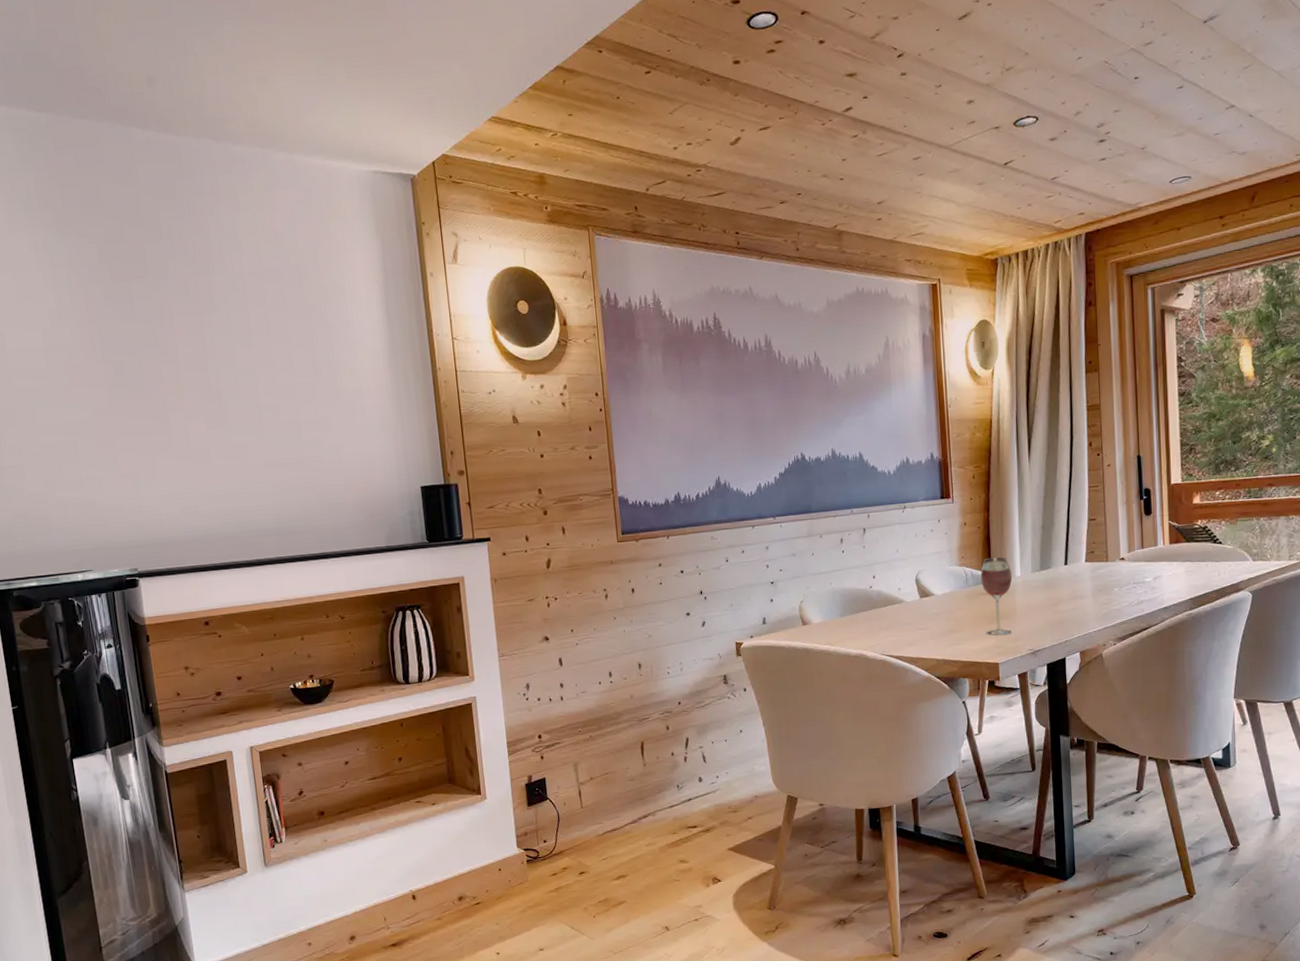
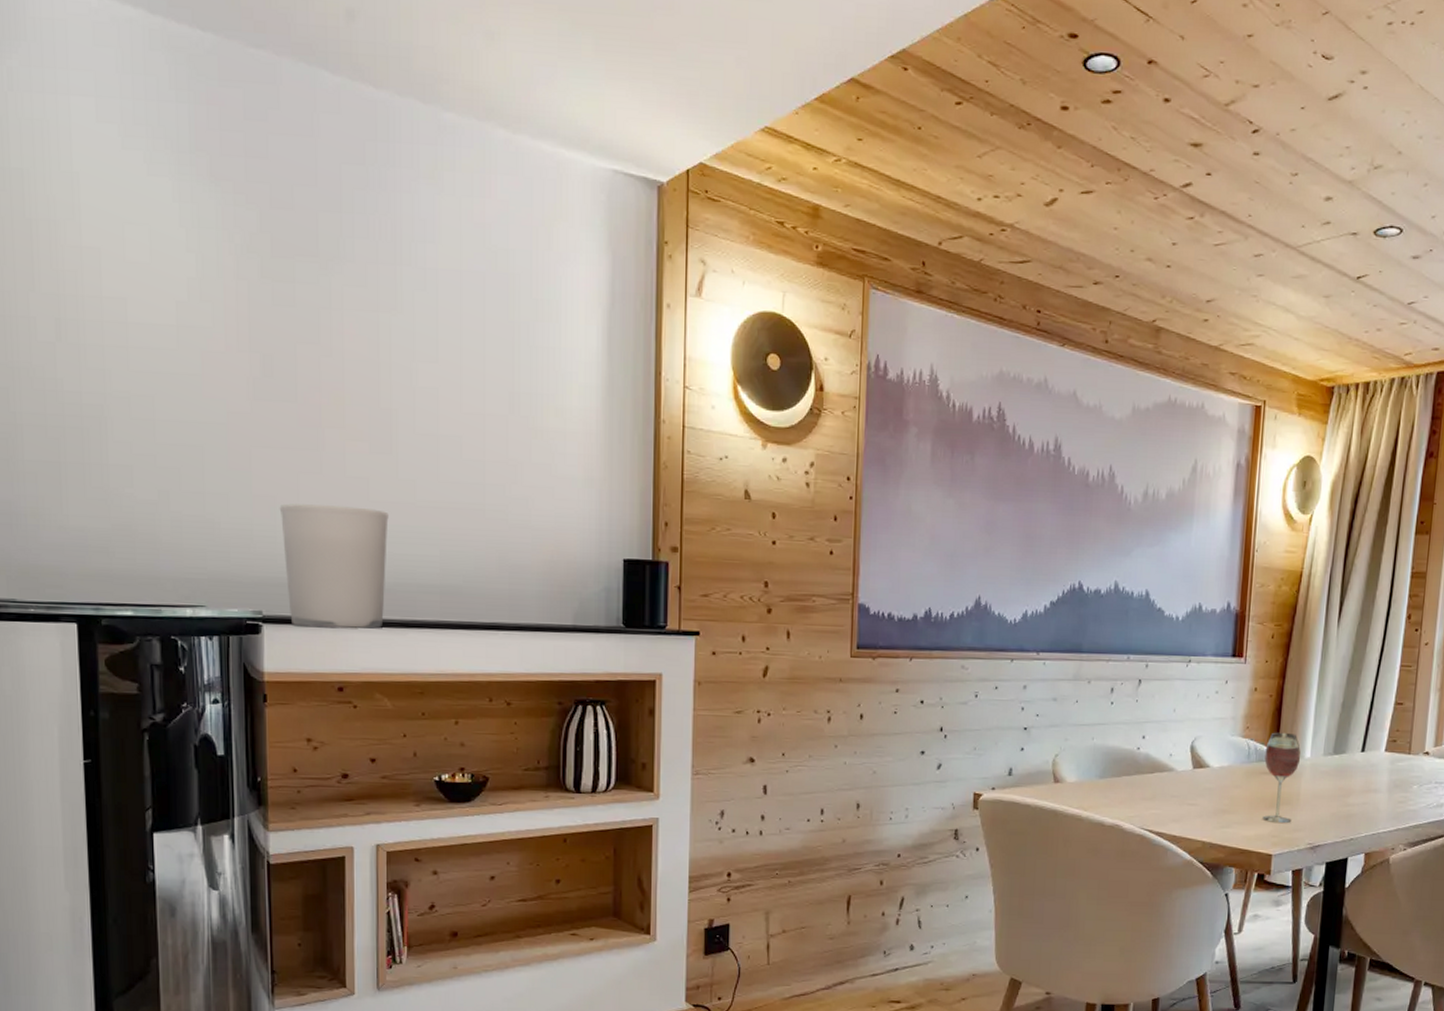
candle holder: none [141,473,234,576] -> present [279,503,389,629]

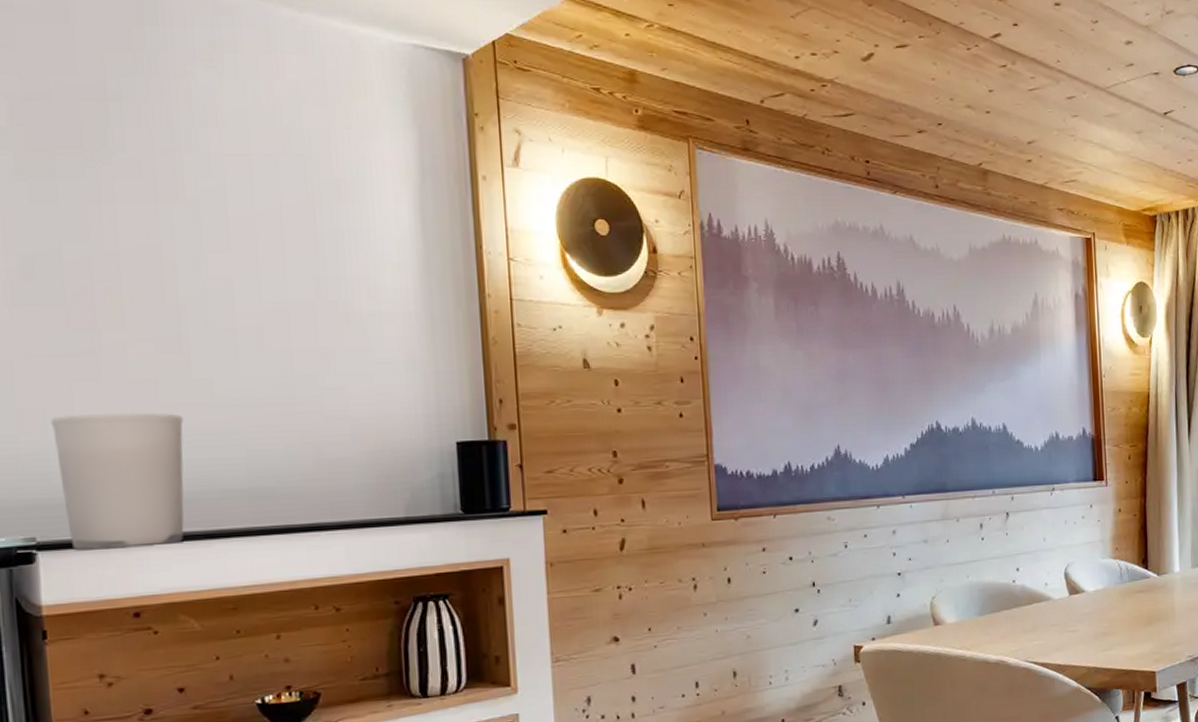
wineglass: present [1262,732,1301,824] -> none [1136,549,1170,640]

